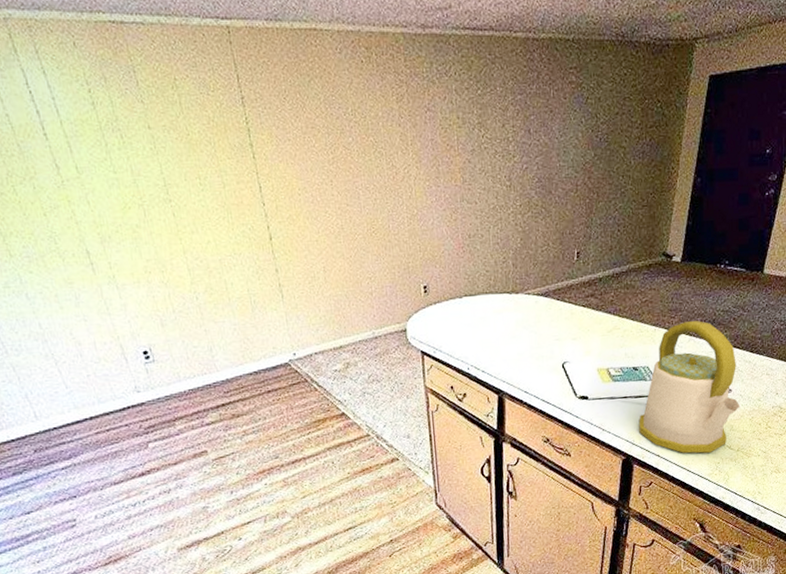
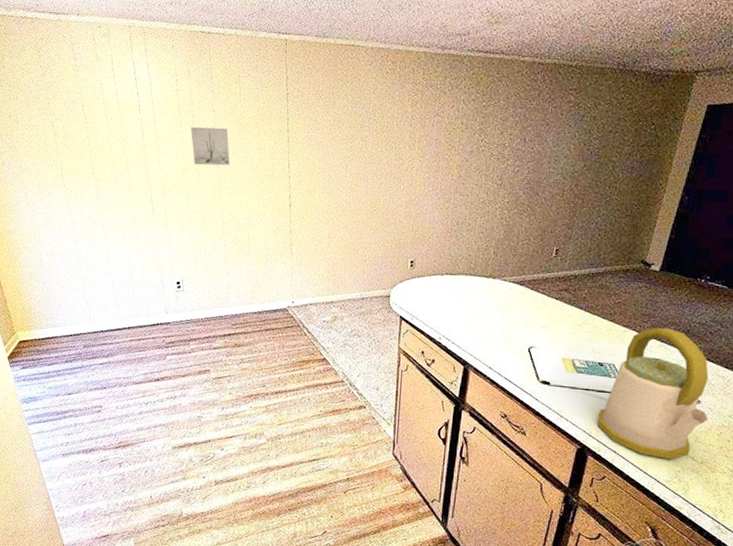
wall art: none [122,148,185,201] -> present [190,126,231,166]

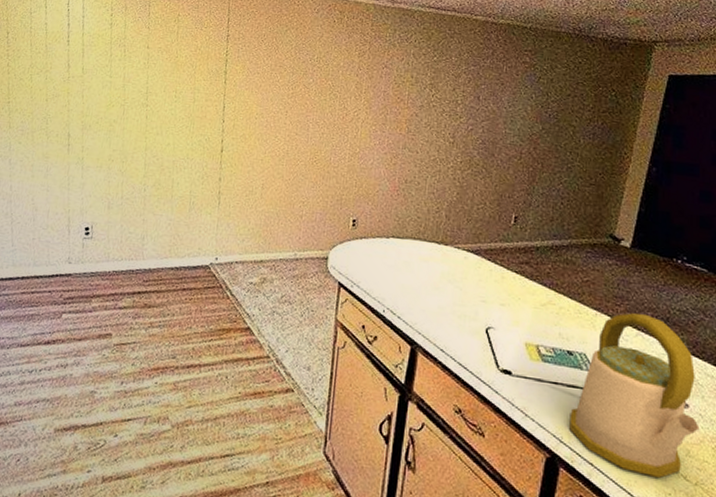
wall art: present [190,126,231,166] -> none [119,61,162,105]

